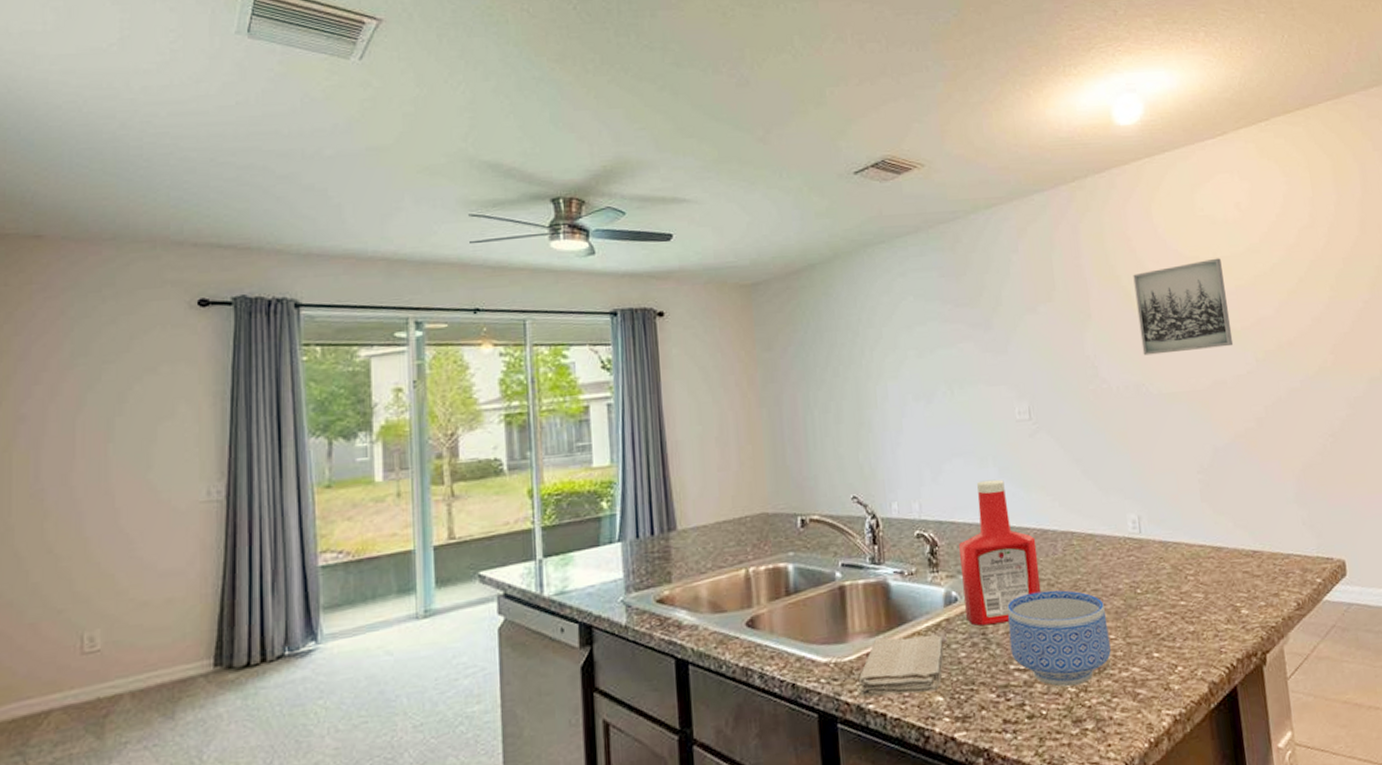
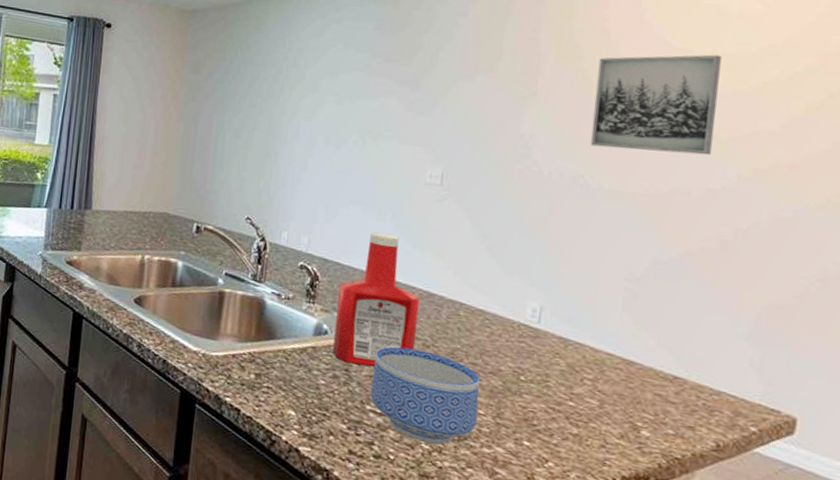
washcloth: present [858,634,944,696] -> none [221,345,306,405]

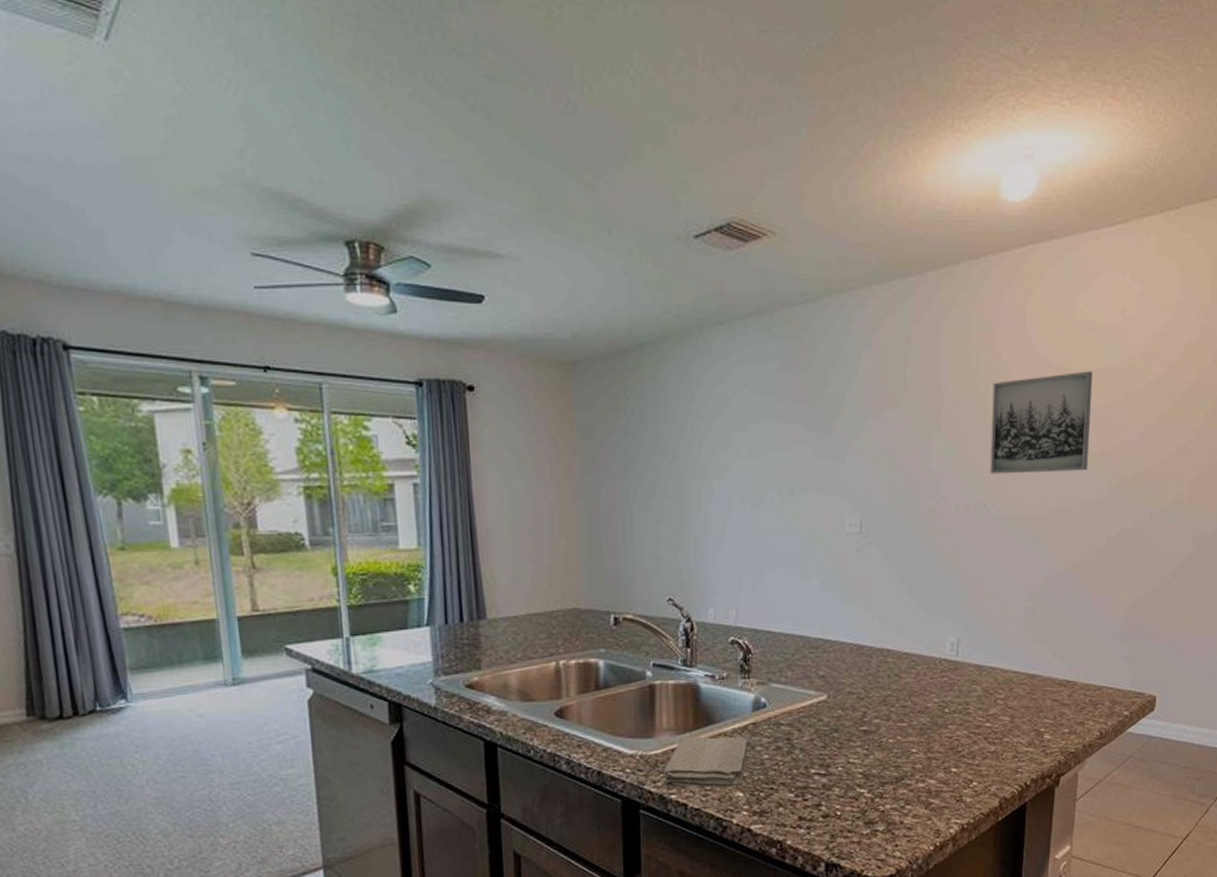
washcloth: none [221,345,306,405] -> present [662,736,748,788]
ketchup bottle: present [333,231,420,367] -> none [773,592,851,732]
bowl: present [370,346,481,445] -> none [813,703,911,793]

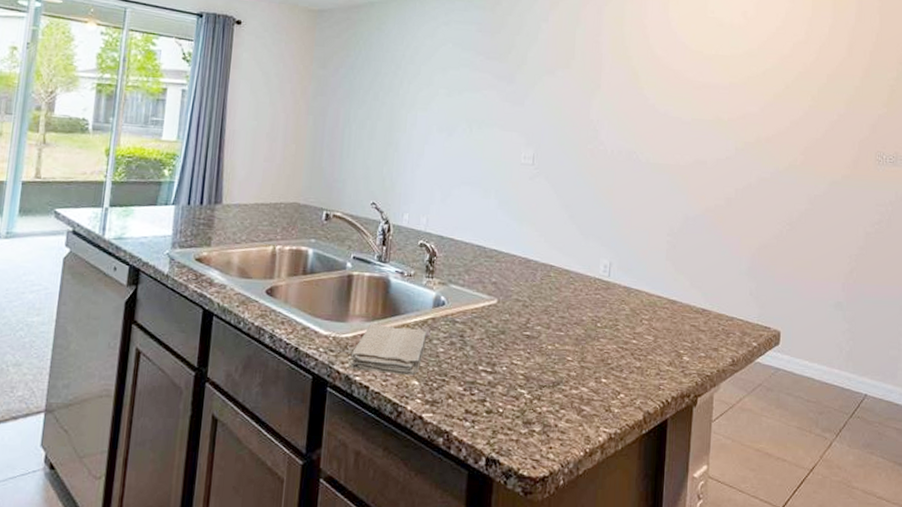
wall art: present [990,371,1093,474] -> none [639,55,721,133]

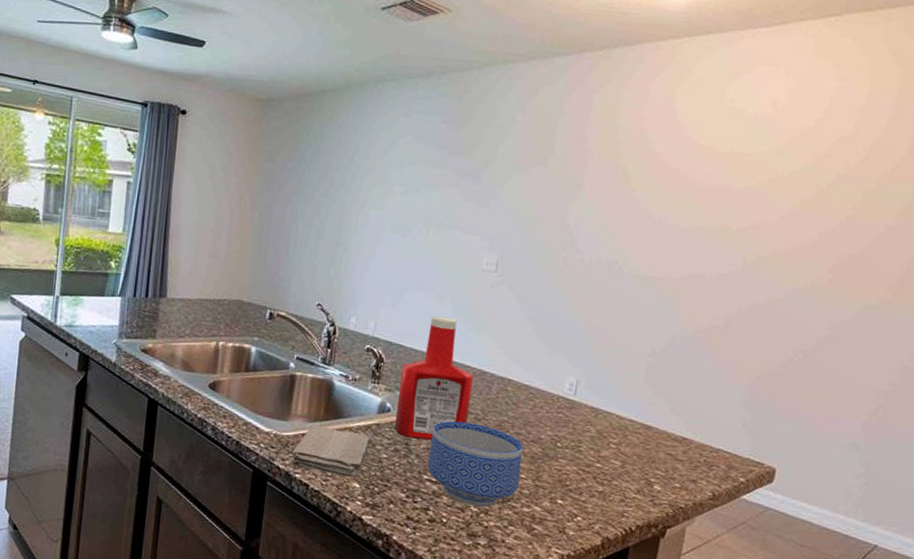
ketchup bottle: none [450,208,520,331] -> present [395,315,474,440]
bowl: none [482,309,568,394] -> present [427,421,523,508]

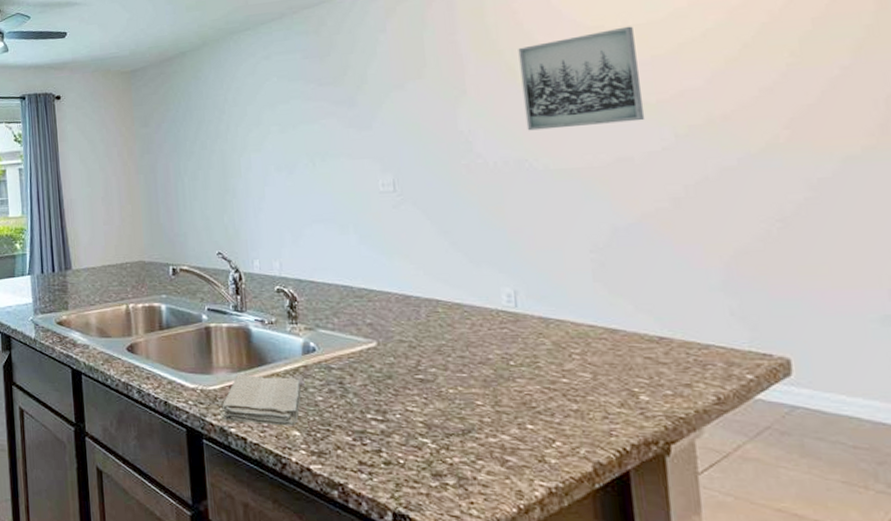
ketchup bottle: present [395,315,474,440] -> none [318,245,402,376]
bowl: present [427,421,523,508] -> none [365,352,477,443]
wall art: none [625,153,737,244] -> present [518,26,645,131]

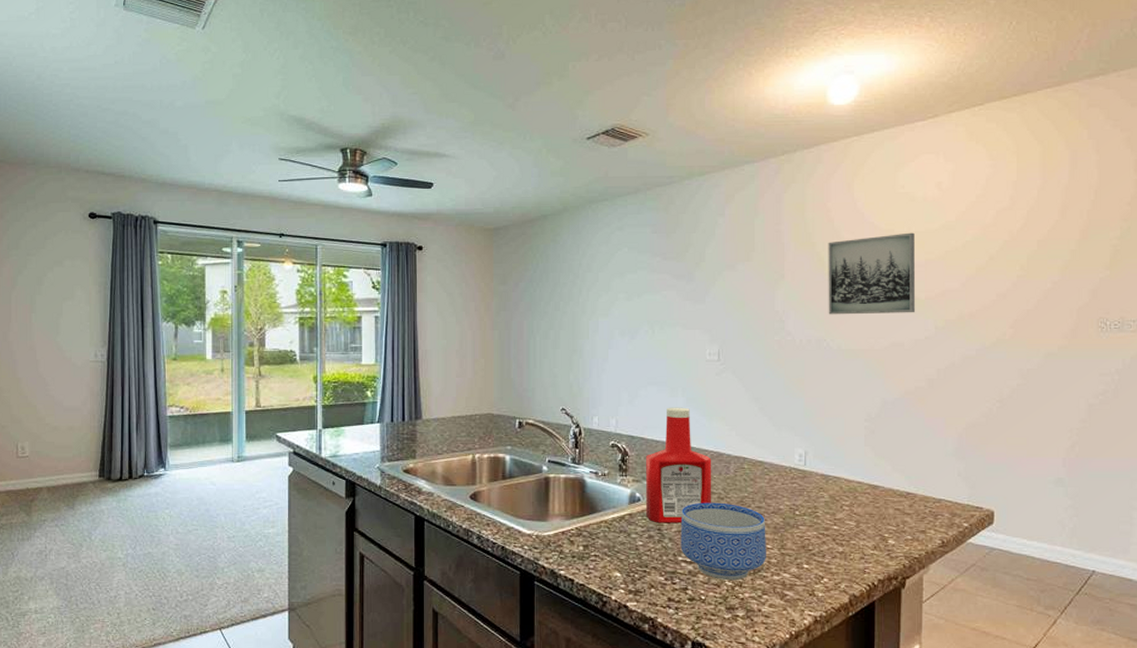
washcloth: present [221,375,301,426] -> none [554,522,625,568]
ketchup bottle: none [318,245,402,376] -> present [646,407,712,524]
bowl: none [365,352,477,443] -> present [680,502,766,581]

